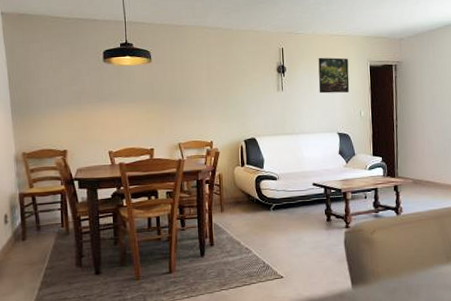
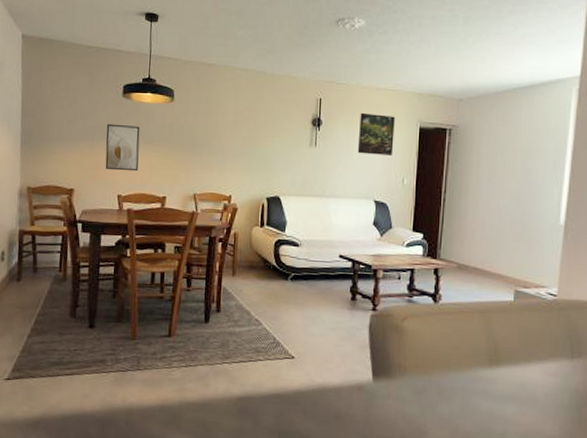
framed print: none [91,87,126,130] -> present [105,123,140,172]

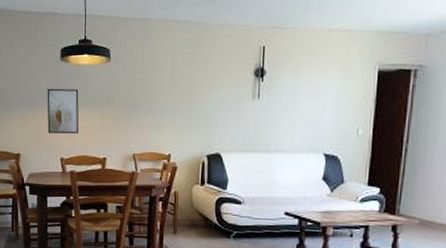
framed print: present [357,112,395,155] -> none [305,58,349,104]

